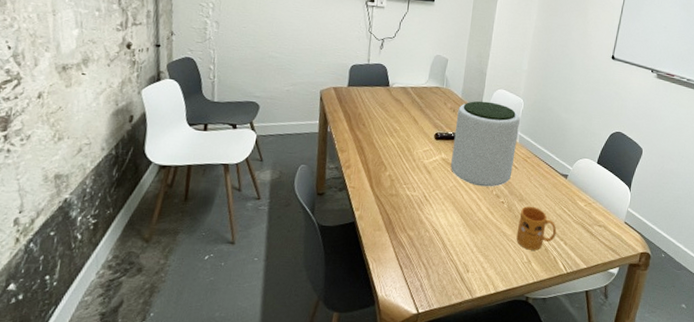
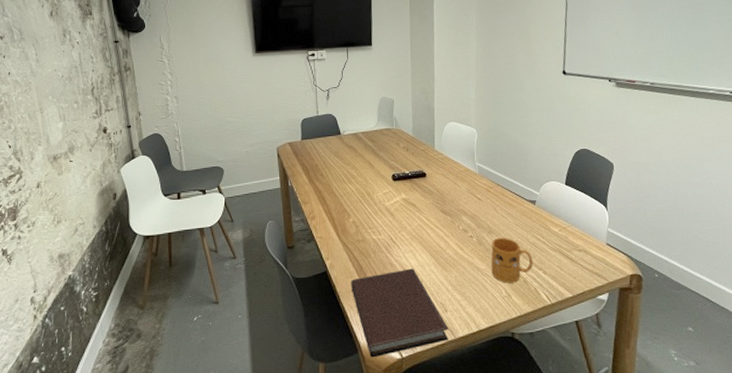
notebook: none [377,227,468,311] -> present [351,268,449,358]
plant pot: present [451,101,520,187] -> none [411,136,477,223]

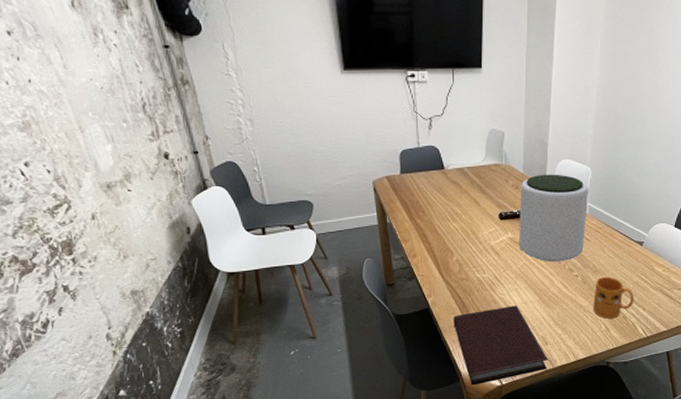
plant pot: none [411,136,477,223] -> present [519,174,588,262]

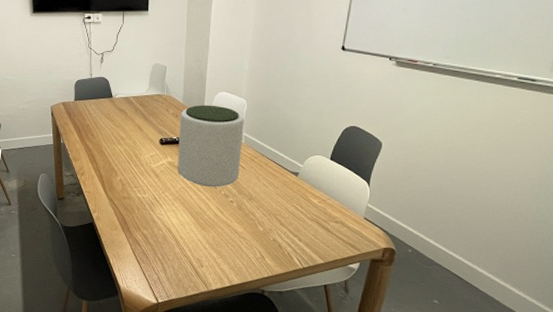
notebook: present [453,305,548,386] -> none [115,226,203,301]
mug: present [593,277,634,319] -> none [248,205,290,247]

